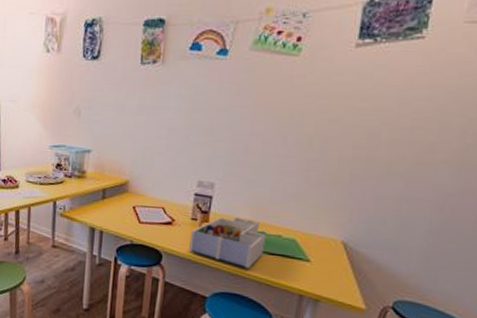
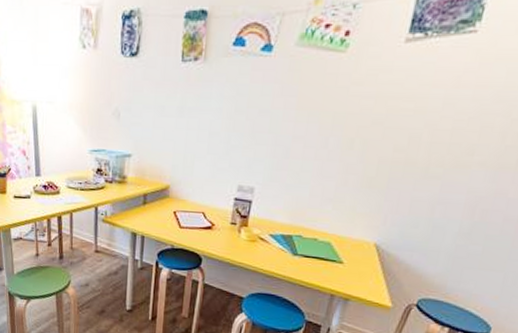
desk organizer: present [189,216,266,269] -> none [228,220,303,271]

